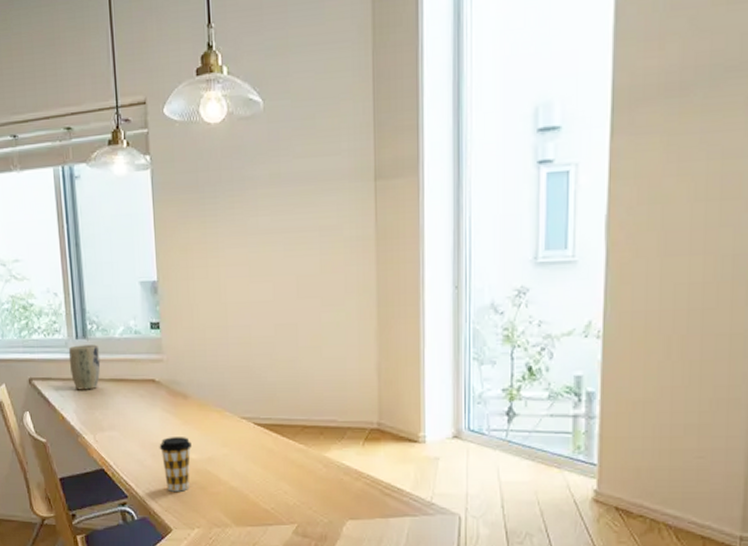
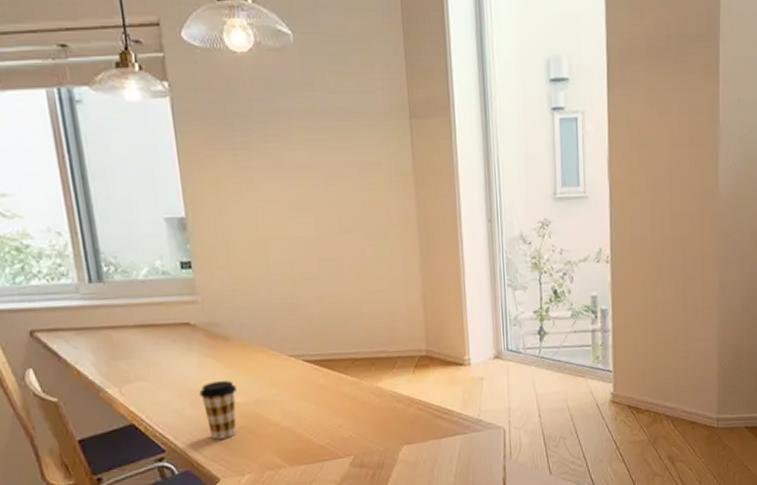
plant pot: present [68,344,101,390] -> none [80,288,123,340]

